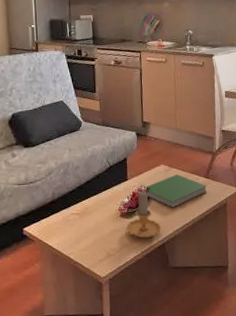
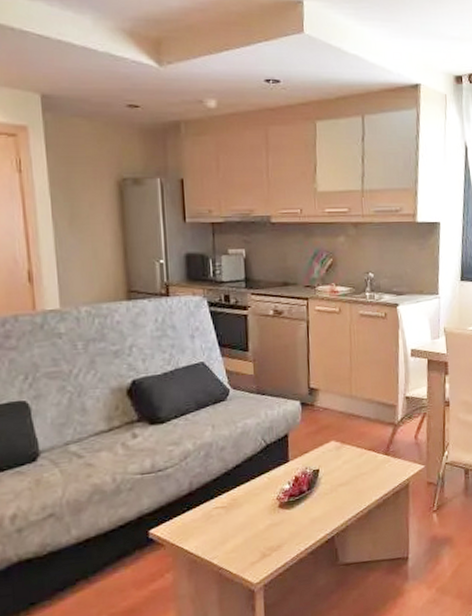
candle: present [125,191,162,239] -> none [285,474,331,532]
hardcover book: present [142,174,208,208] -> none [307,451,387,493]

